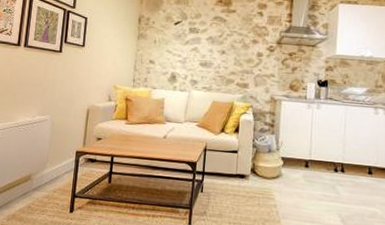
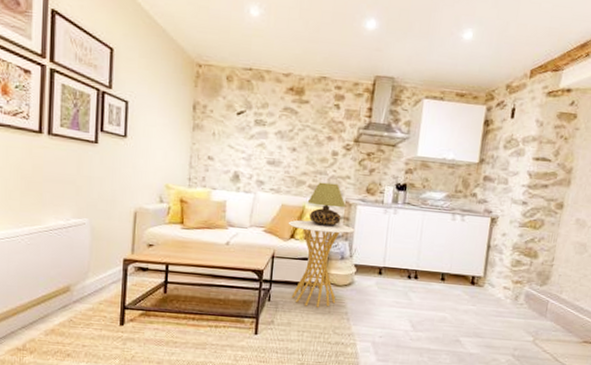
side table: none [218,115,280,199] -> present [288,219,354,307]
table lamp: none [235,80,271,121] -> present [307,182,345,227]

